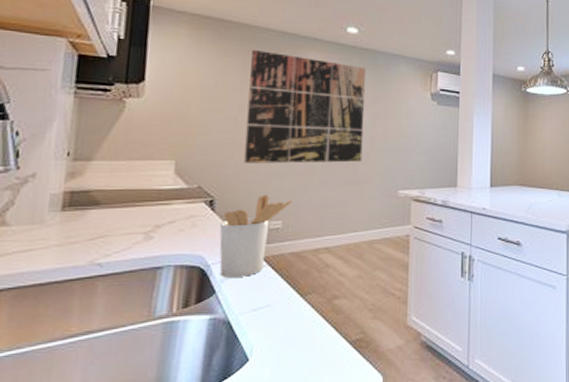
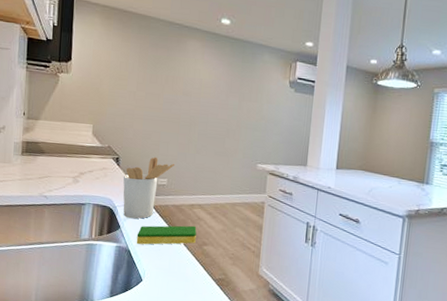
dish sponge: none [239,276,324,312] -> present [136,225,197,245]
wall art: present [244,49,365,164] -> none [140,36,235,137]

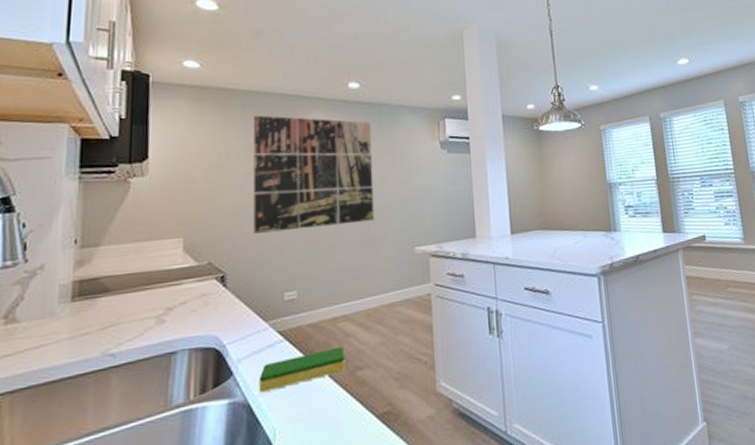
utensil holder: present [123,157,174,219] -> none [232,264,305,357]
wall art: none [140,36,235,137] -> present [253,115,375,234]

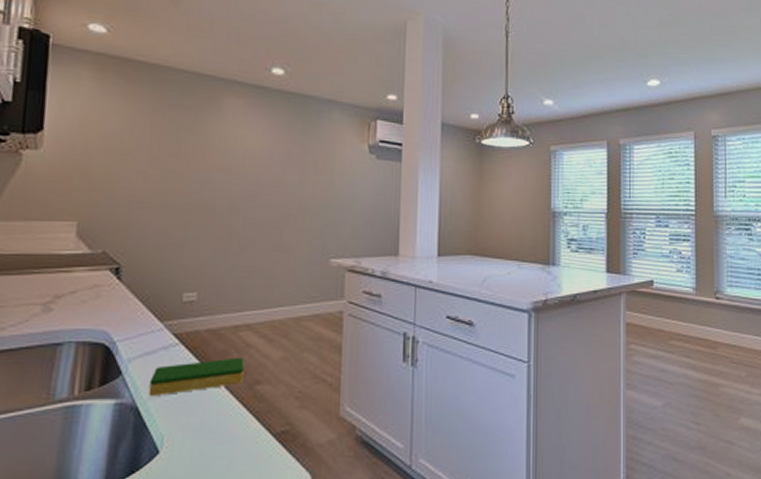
wall art: present [253,115,375,234] -> none [154,93,293,226]

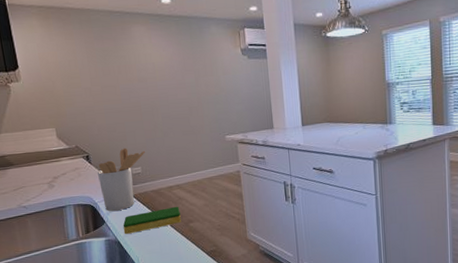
utensil holder: none [126,261,208,357] -> present [97,147,145,211]

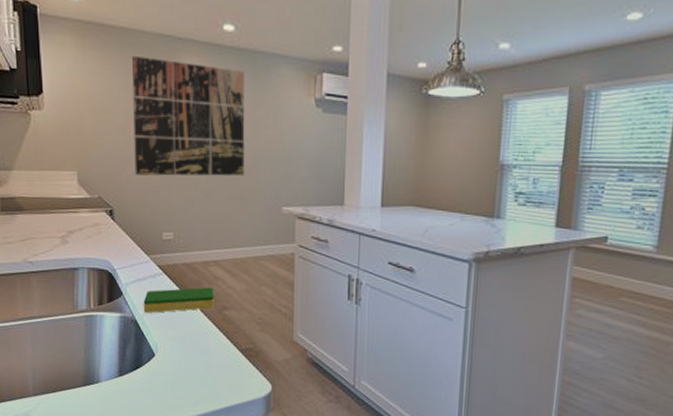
wall art: none [90,30,193,125] -> present [132,55,245,177]
utensil holder: present [97,147,145,211] -> none [120,206,180,282]

